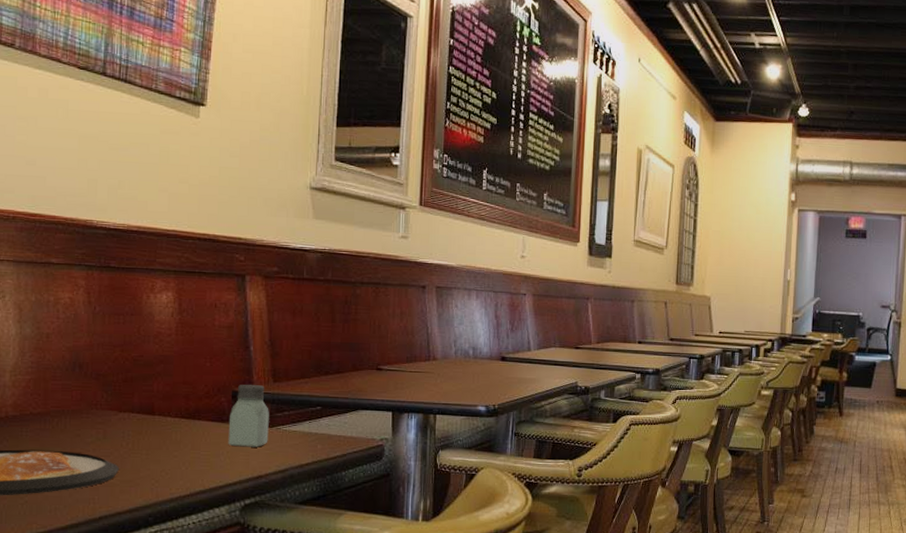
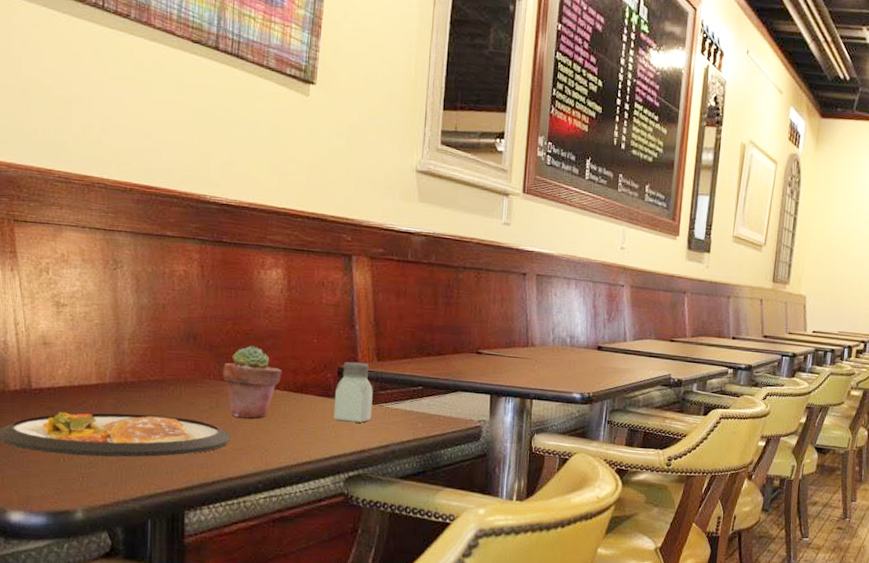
potted succulent: none [110,372,174,447] -> present [223,345,282,418]

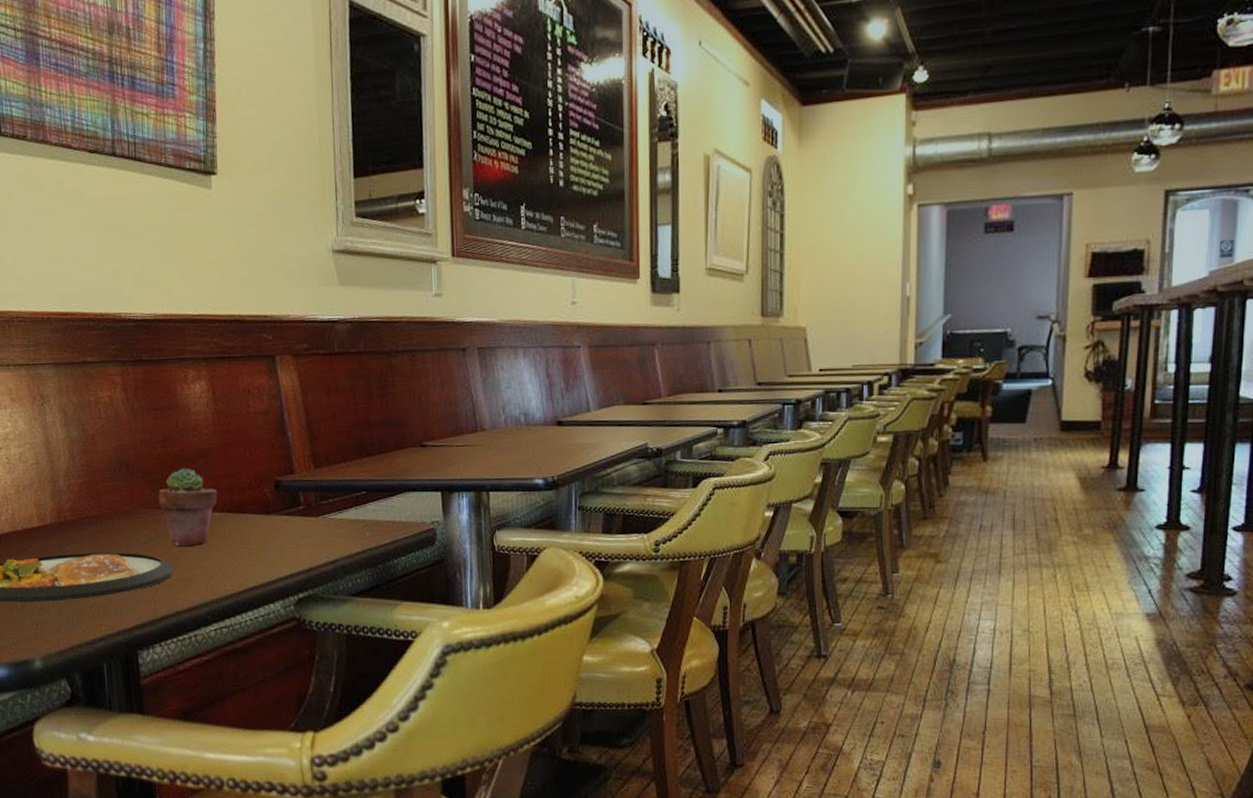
saltshaker: present [333,362,373,423] -> none [274,472,316,539]

